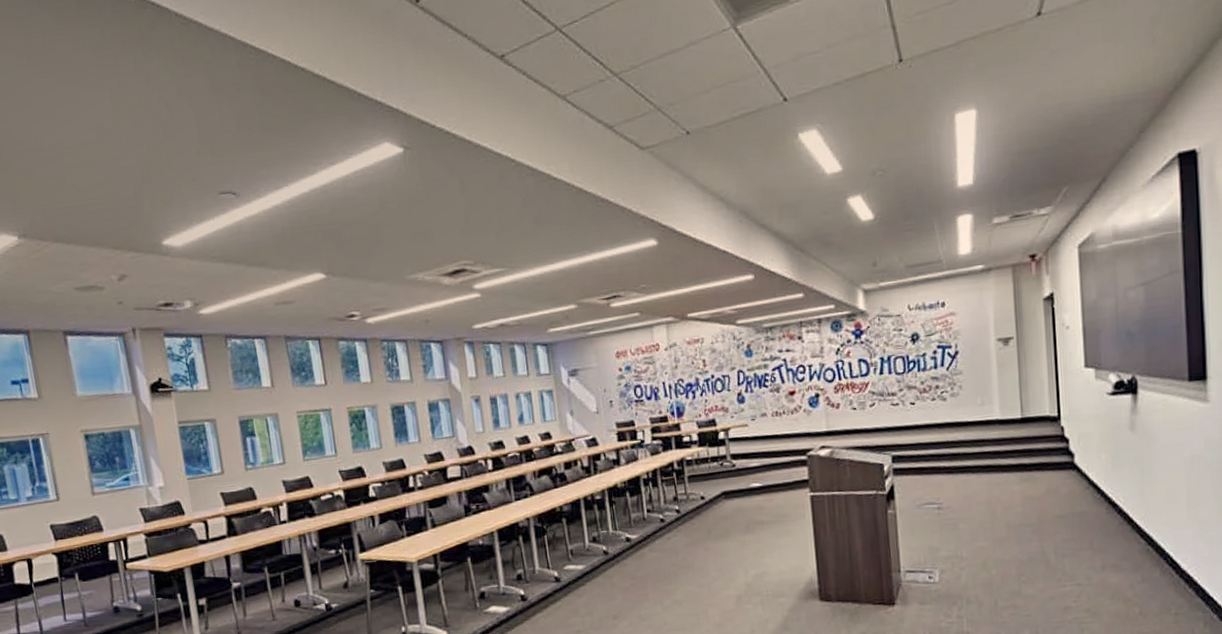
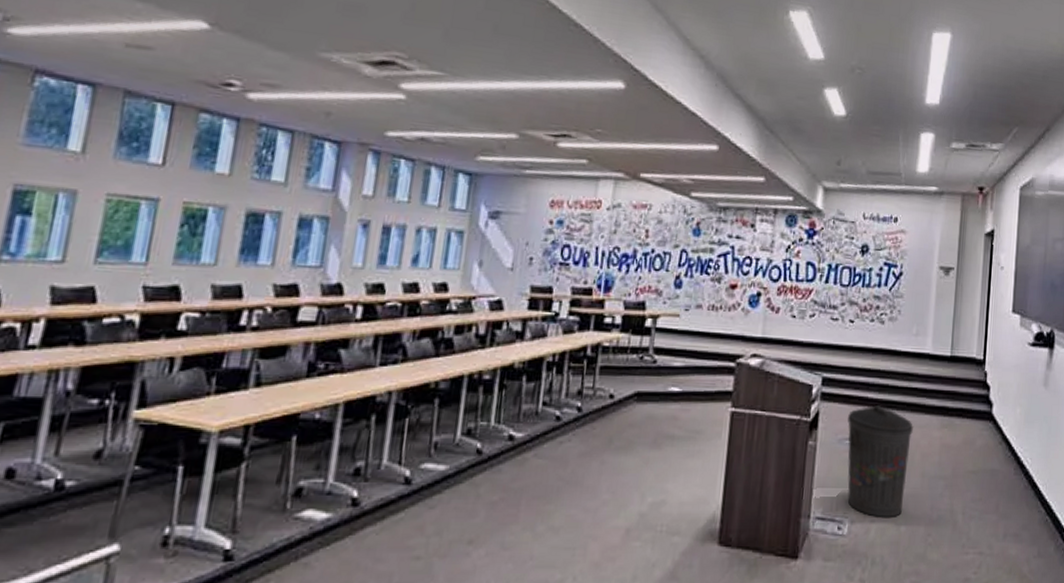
trash can: none [923,472,992,566] -> present [847,405,913,519]

